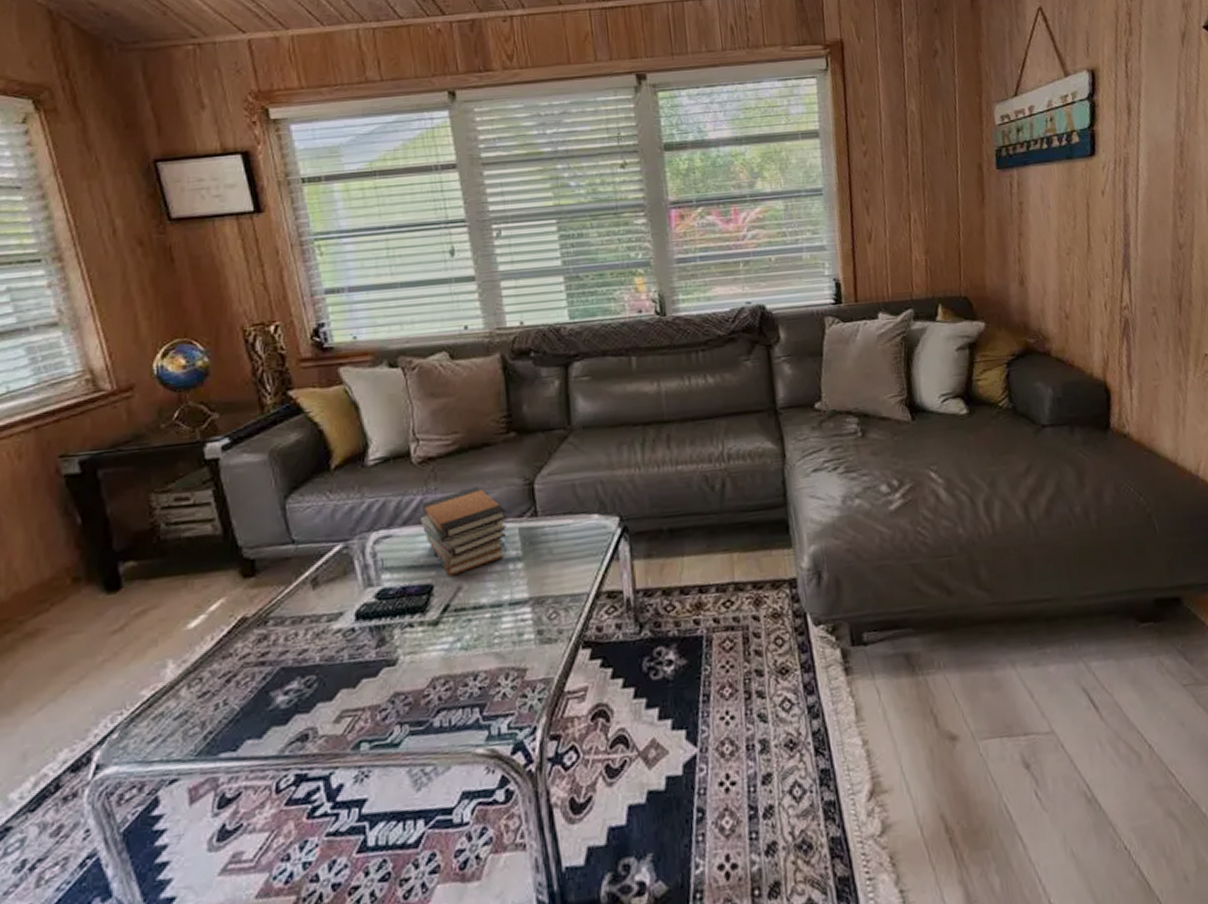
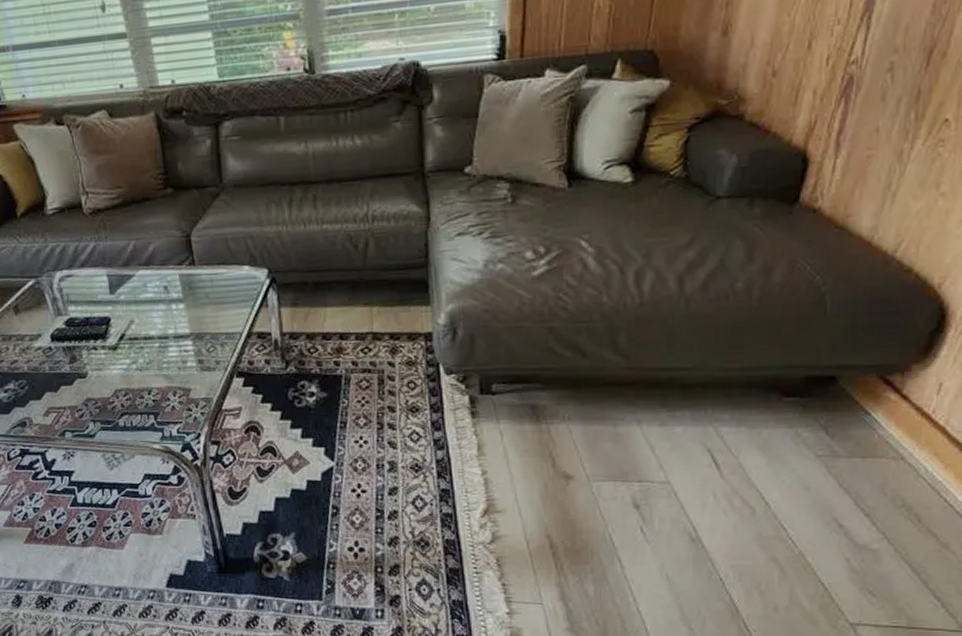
book stack: present [421,487,507,577] -> none [95,237,169,312]

